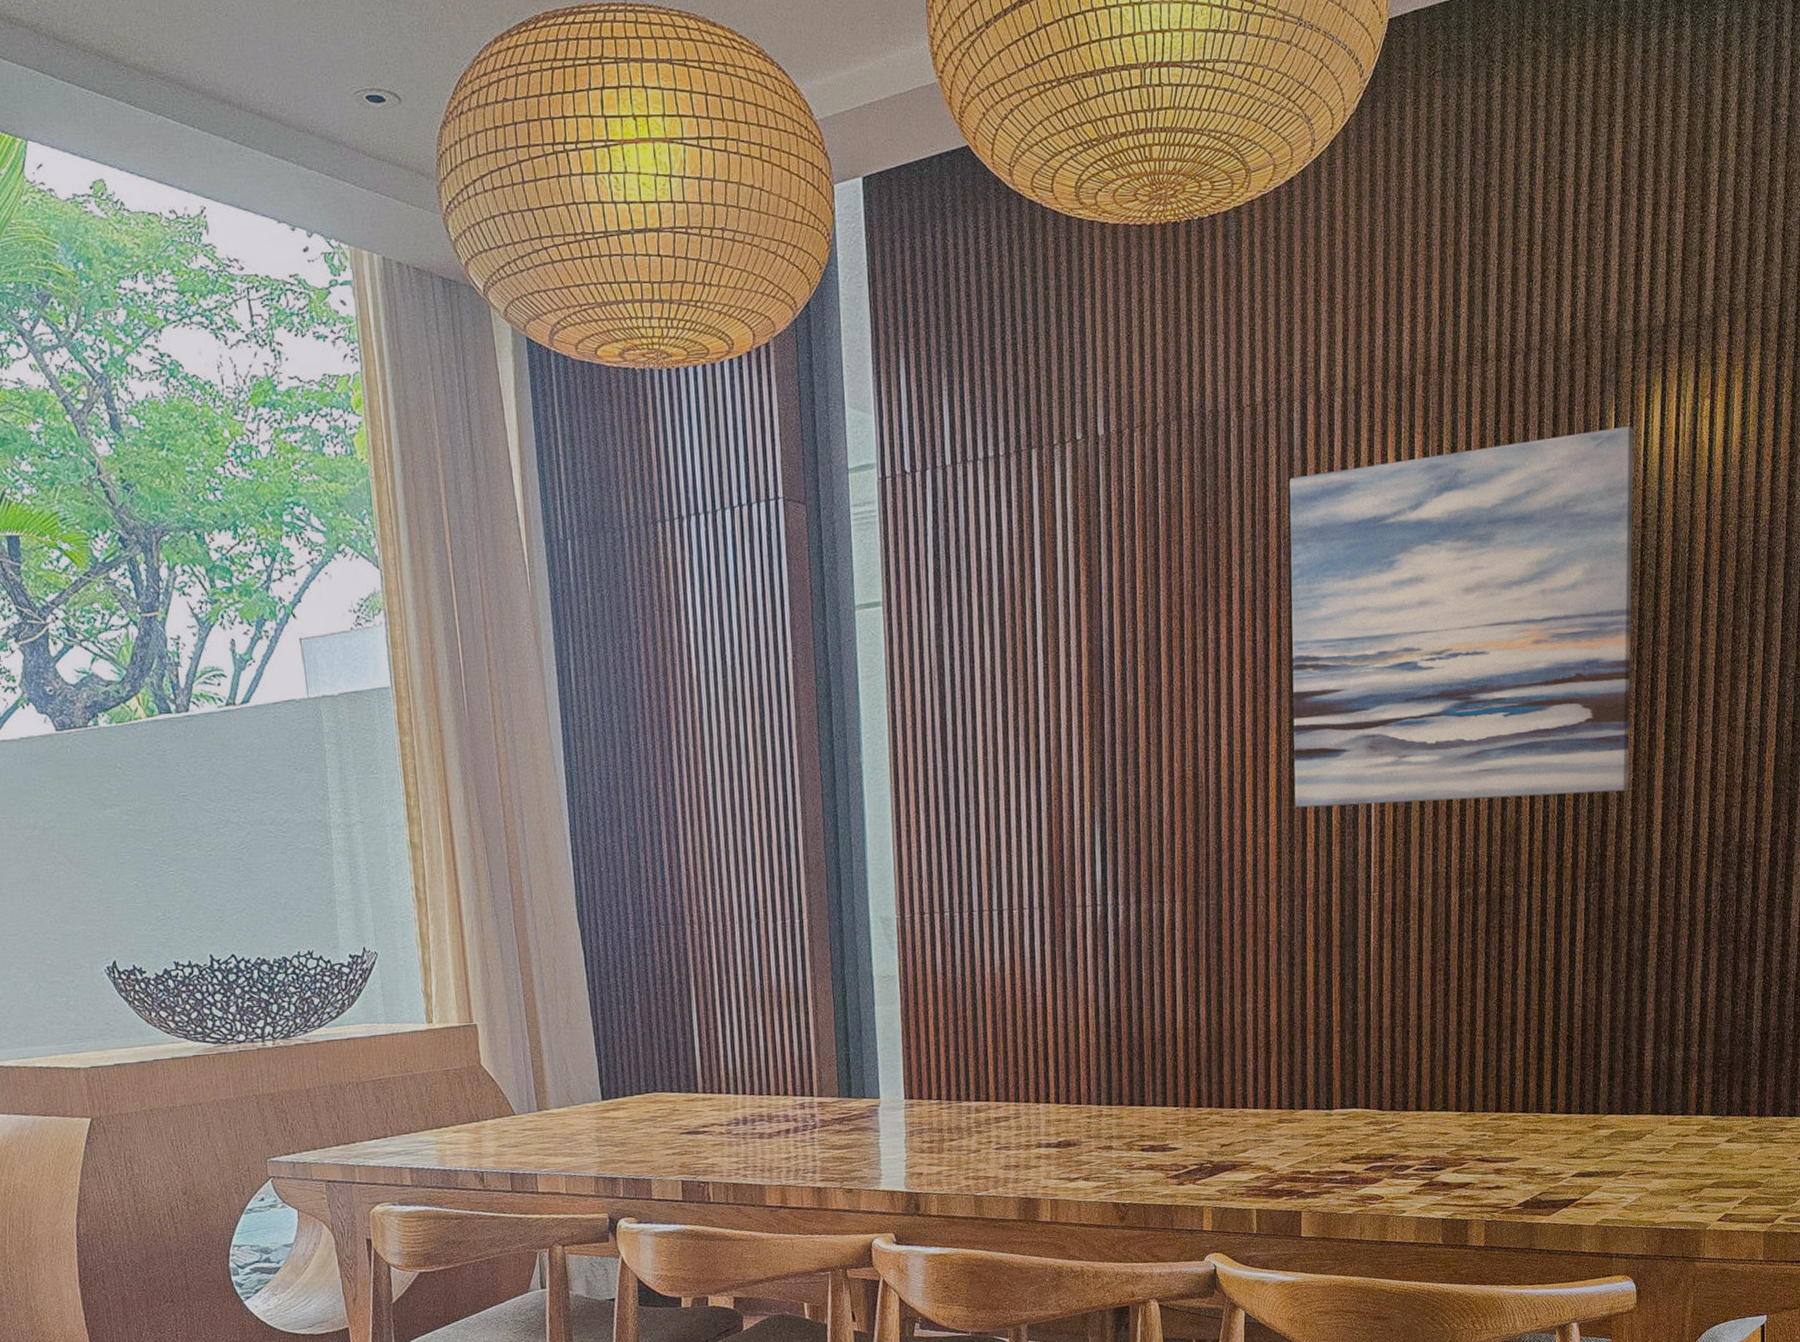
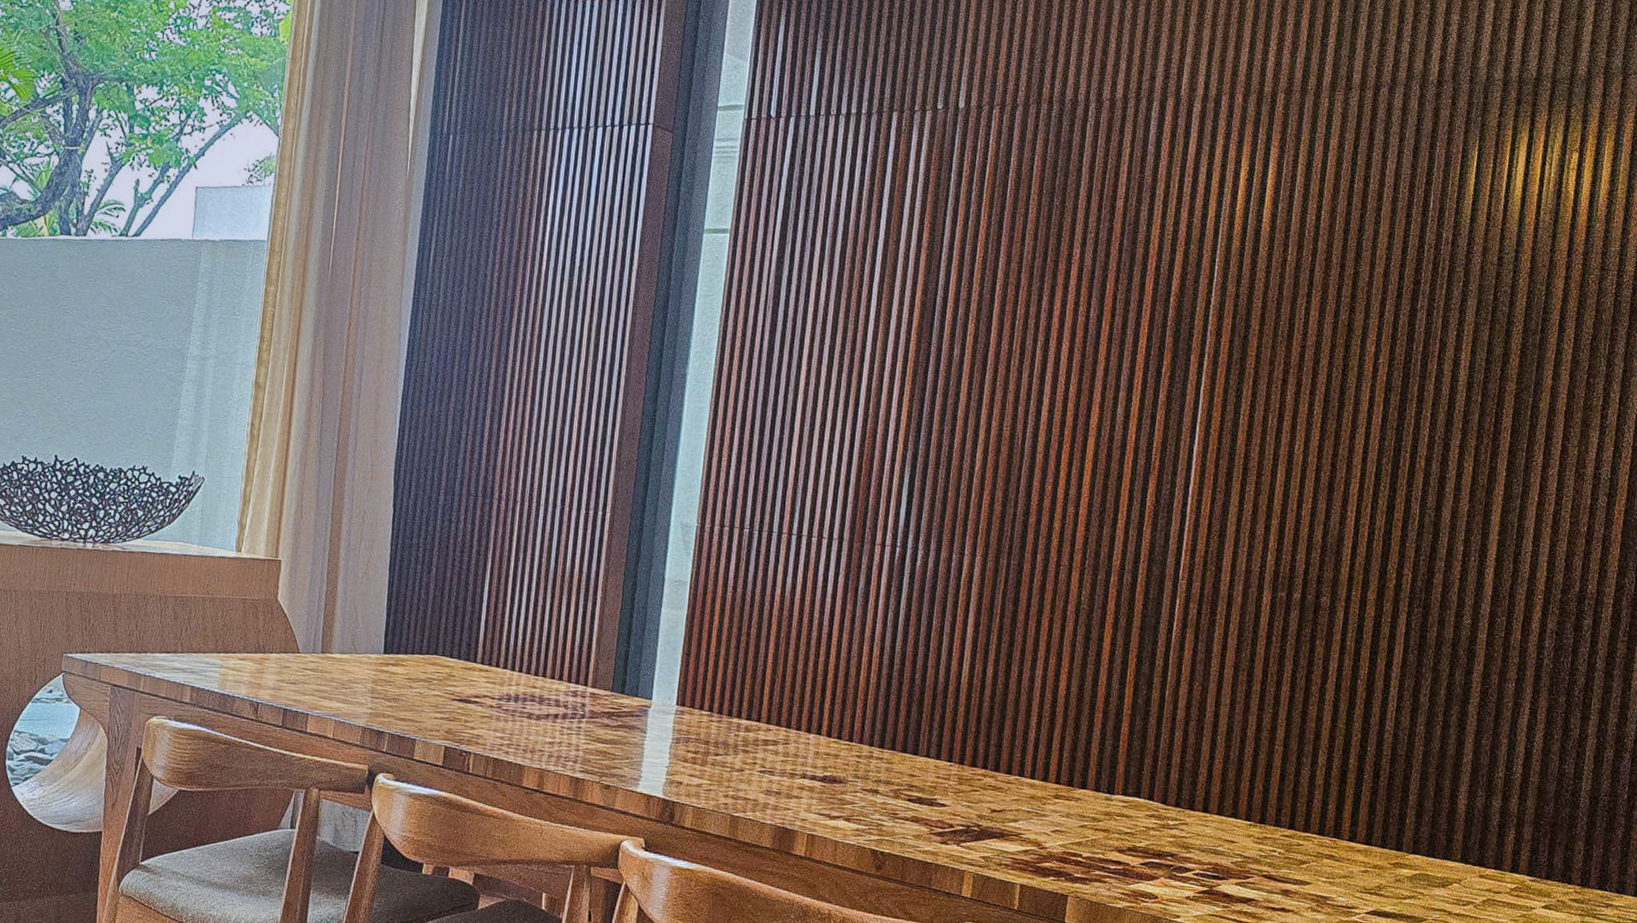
wall art: present [1289,425,1634,808] -> none [1110,167,1497,521]

